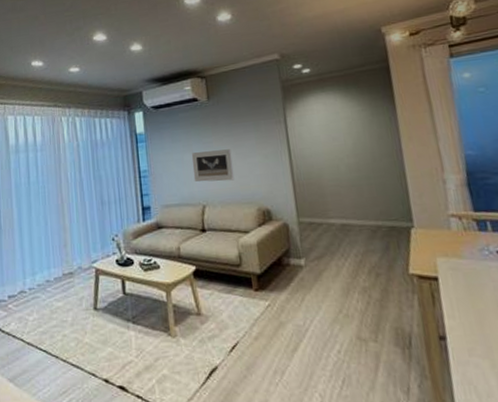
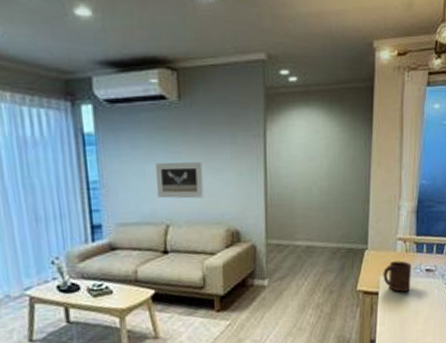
cup: none [439,240,481,278] -> present [383,261,411,292]

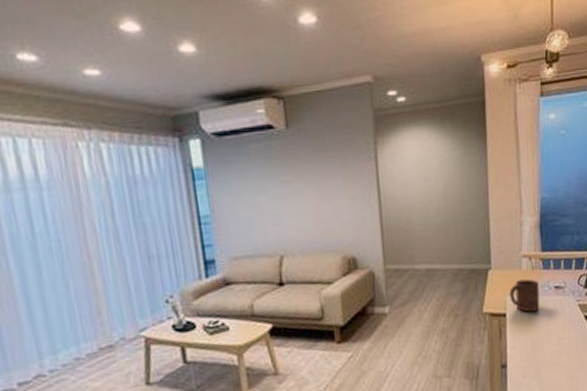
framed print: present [155,162,204,199] -> none [266,189,318,229]

